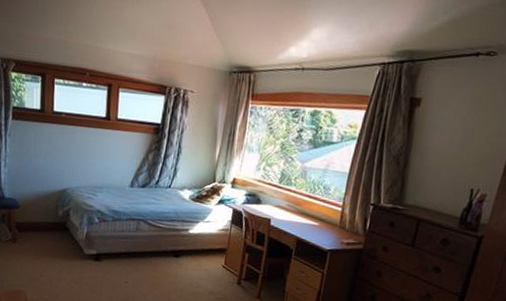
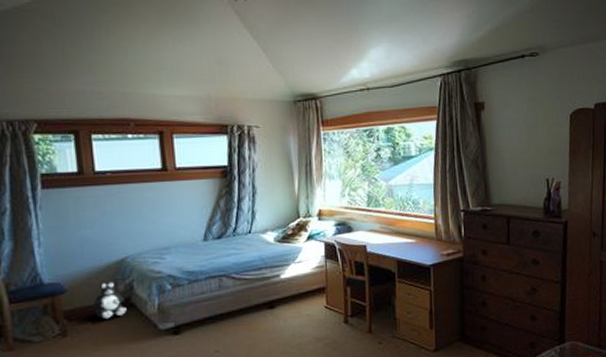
plush toy: none [38,206,62,236] -> present [94,282,126,320]

